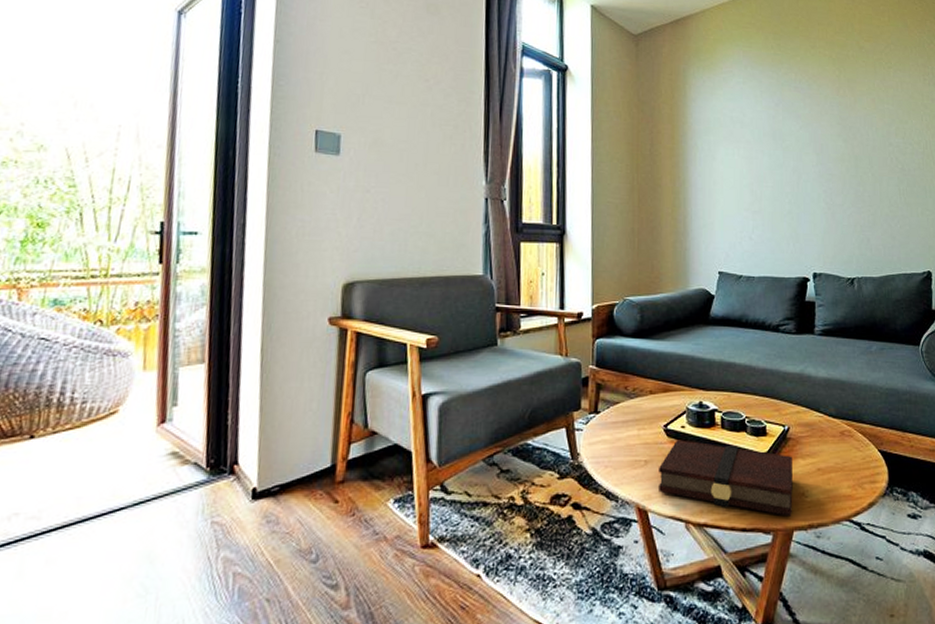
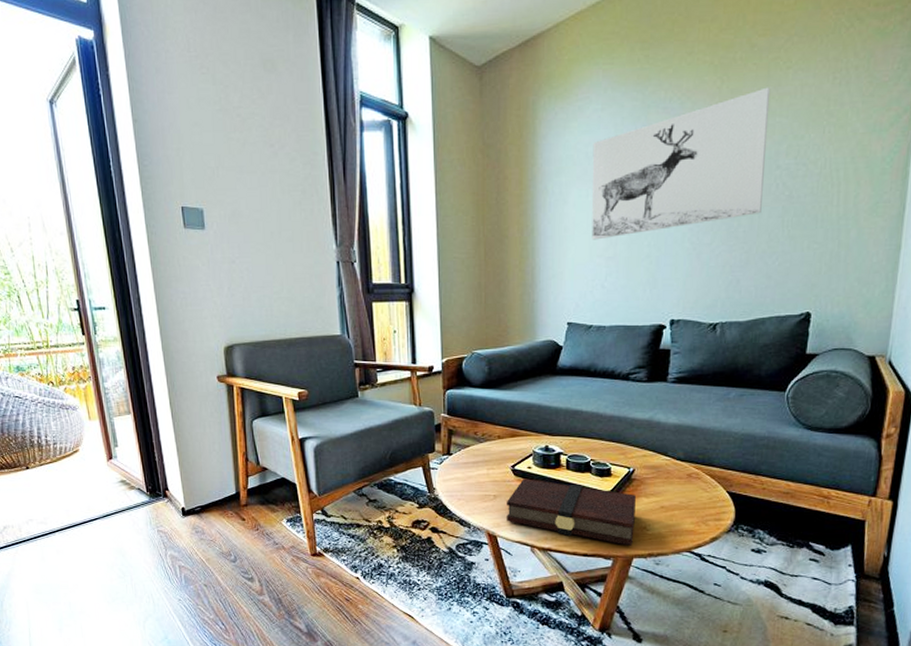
wall art: none [737,80,881,195] -> present [591,87,771,240]

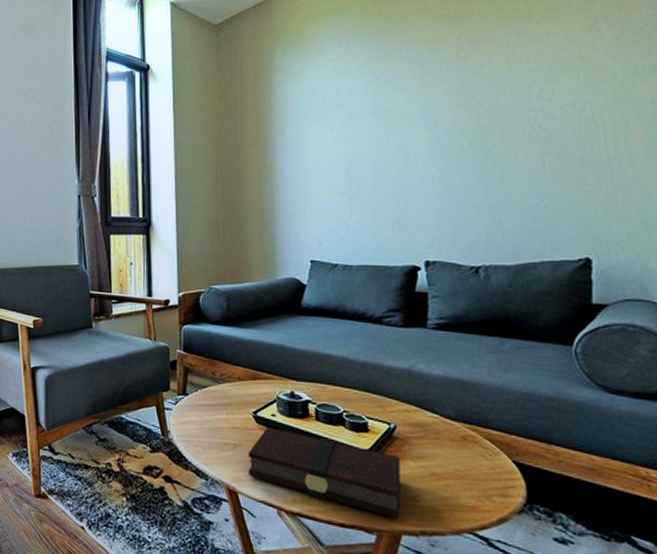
wall art: present [591,87,771,240] -> none [329,35,518,179]

